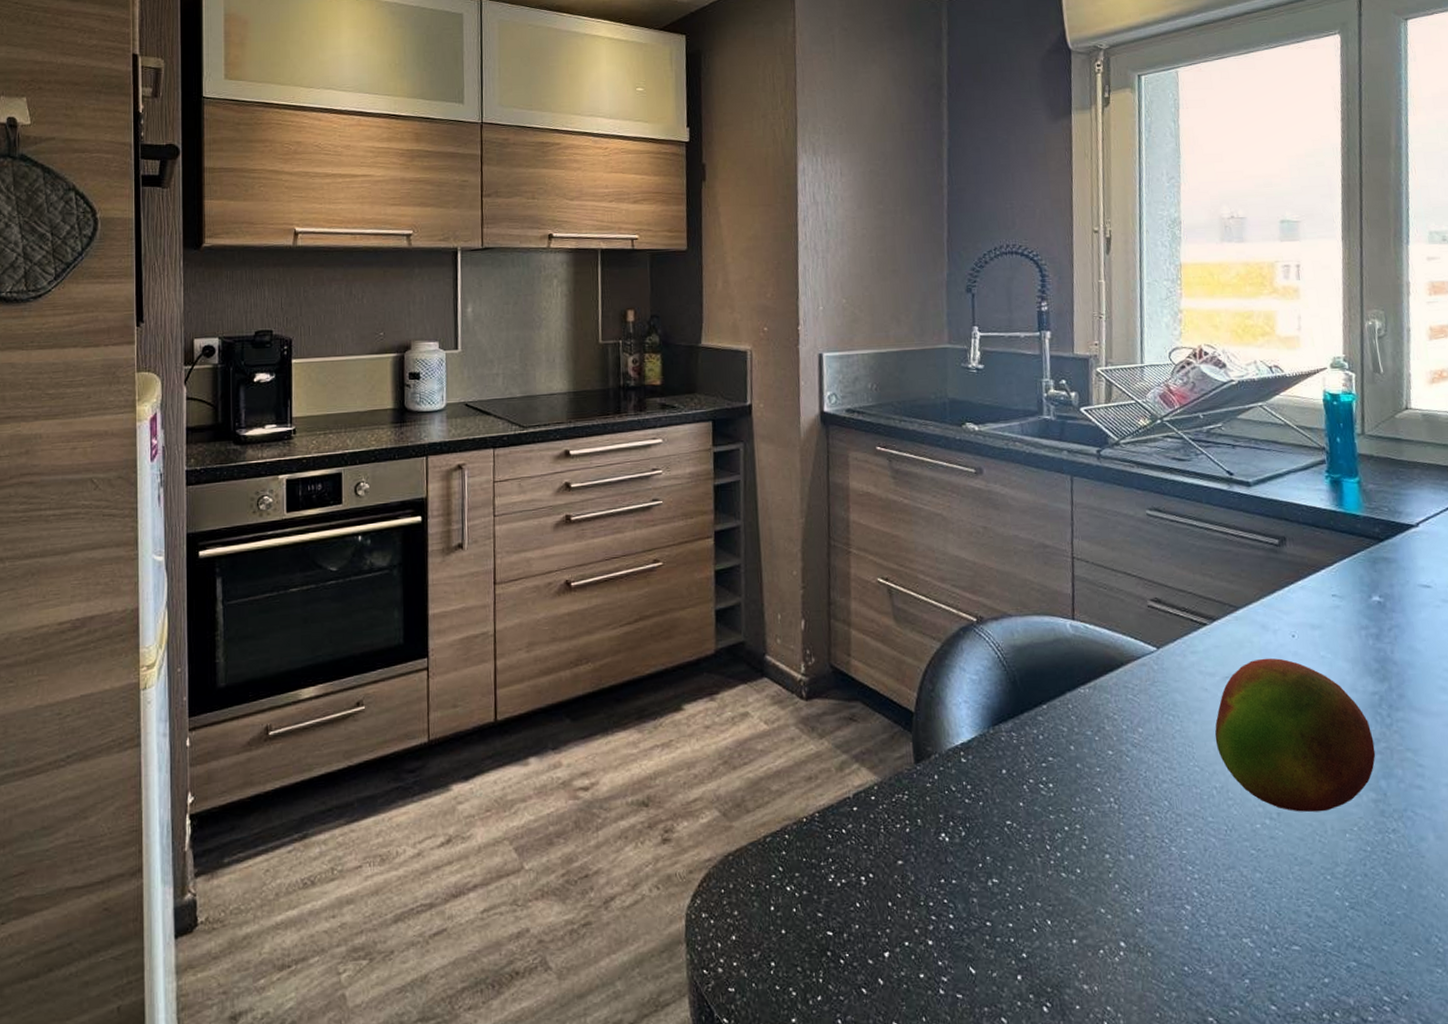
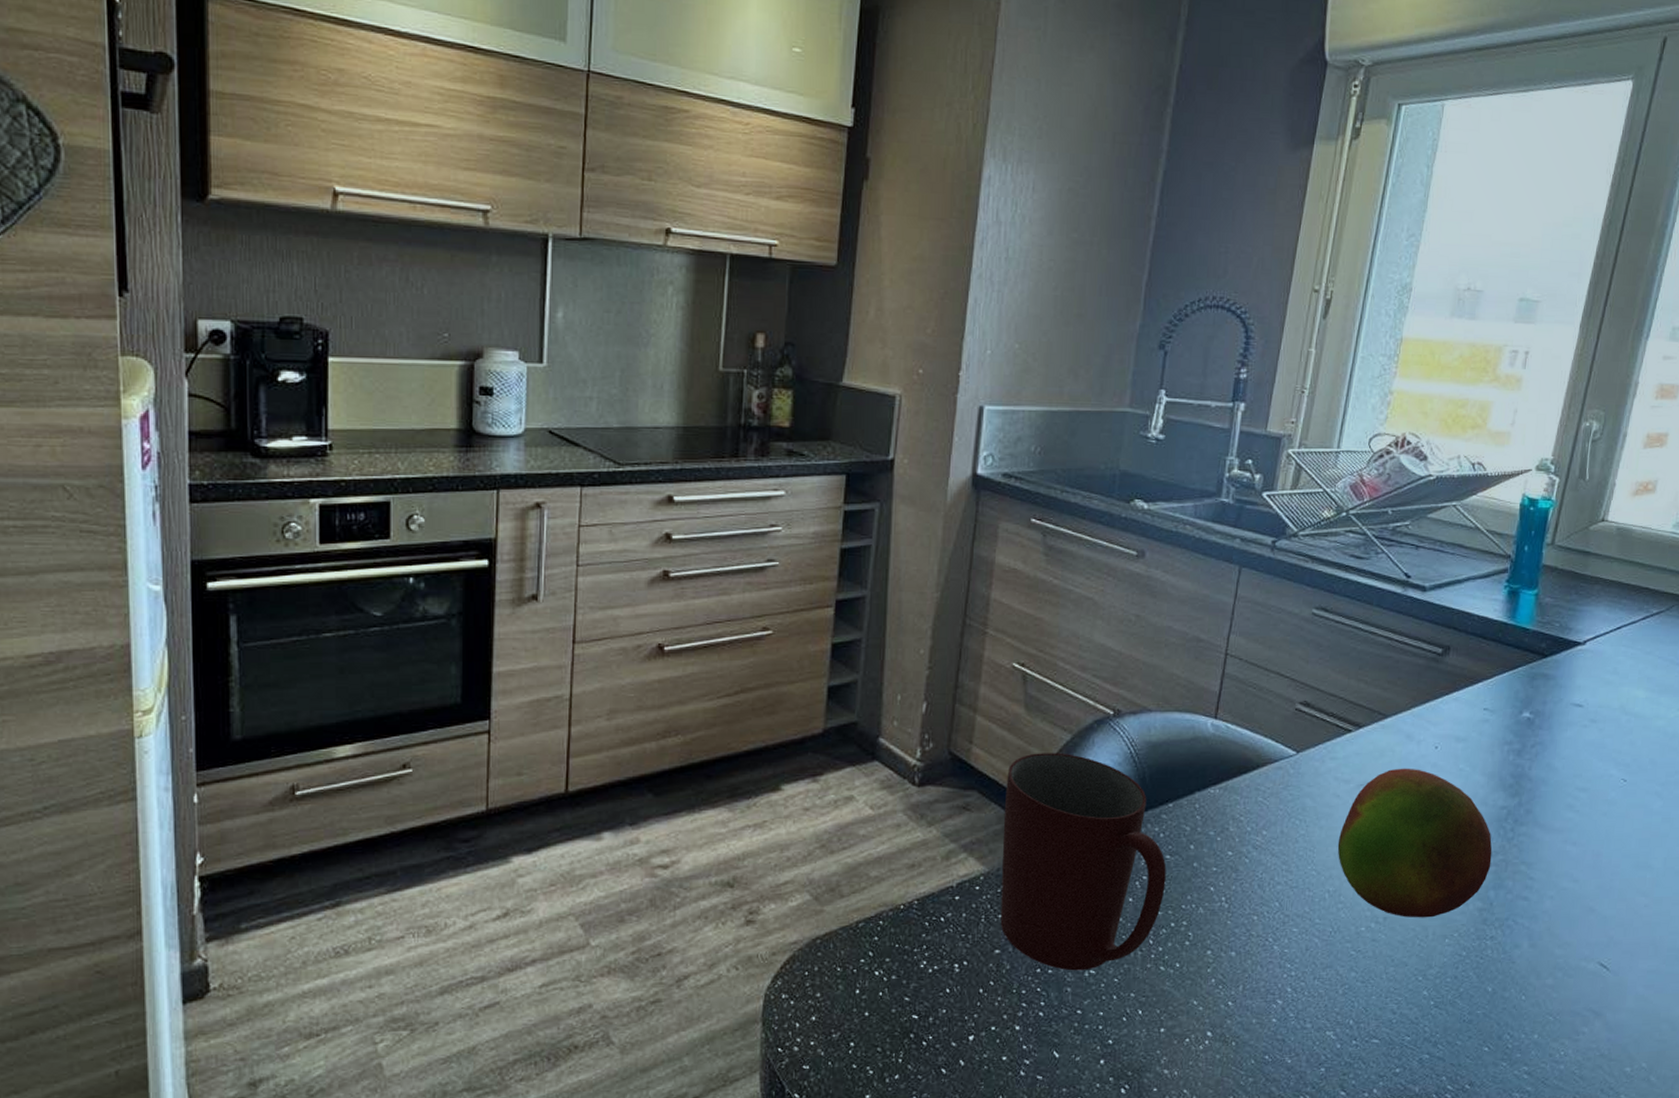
mug: none [886,660,1053,880] -> present [1000,752,1167,971]

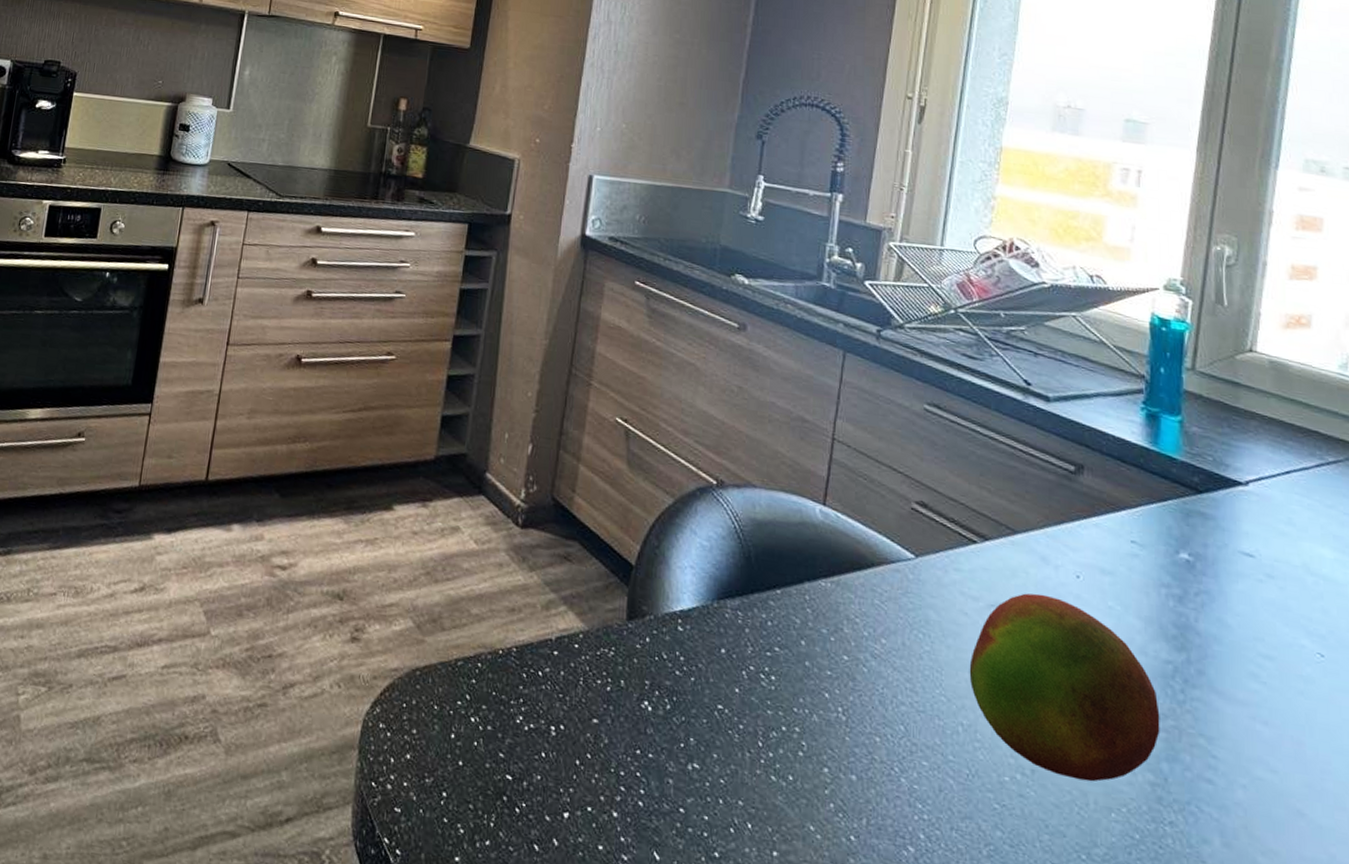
mug: present [1000,752,1167,971] -> none [599,512,776,763]

